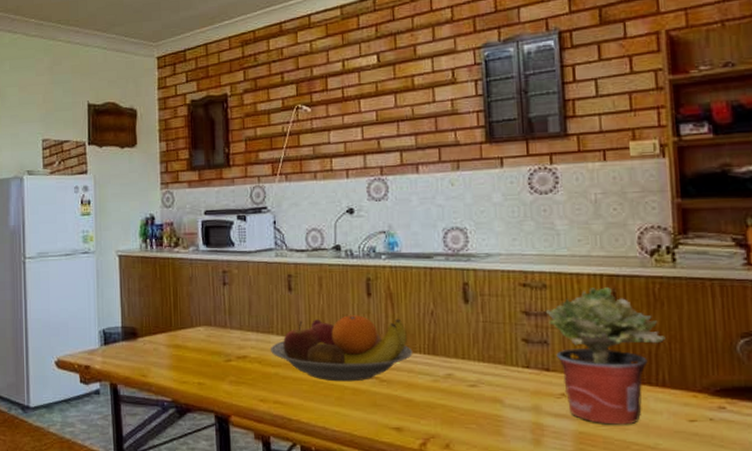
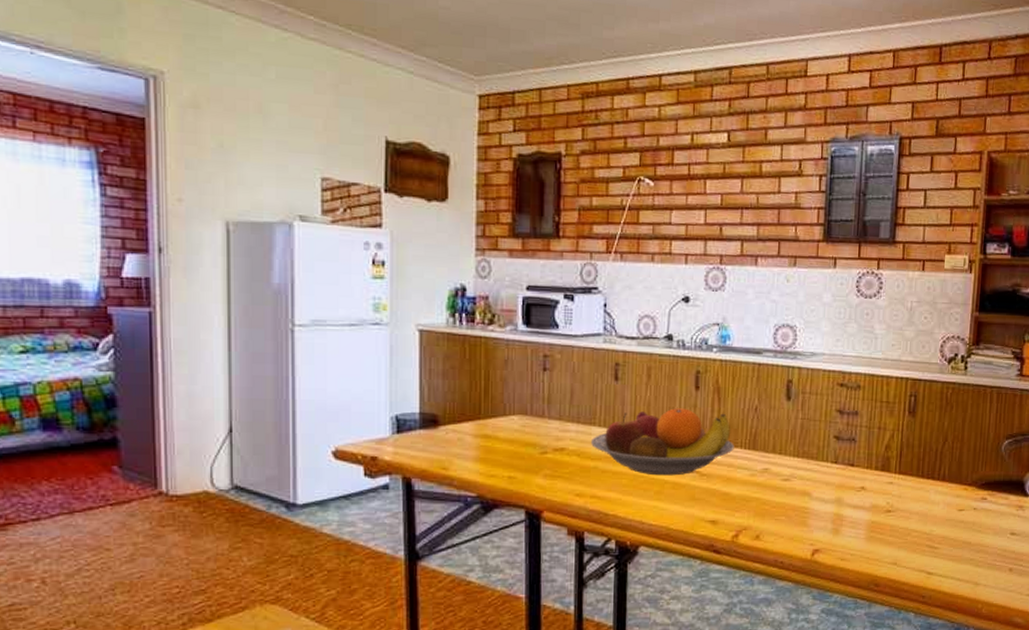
potted plant: present [545,287,666,425] -> none [856,390,950,515]

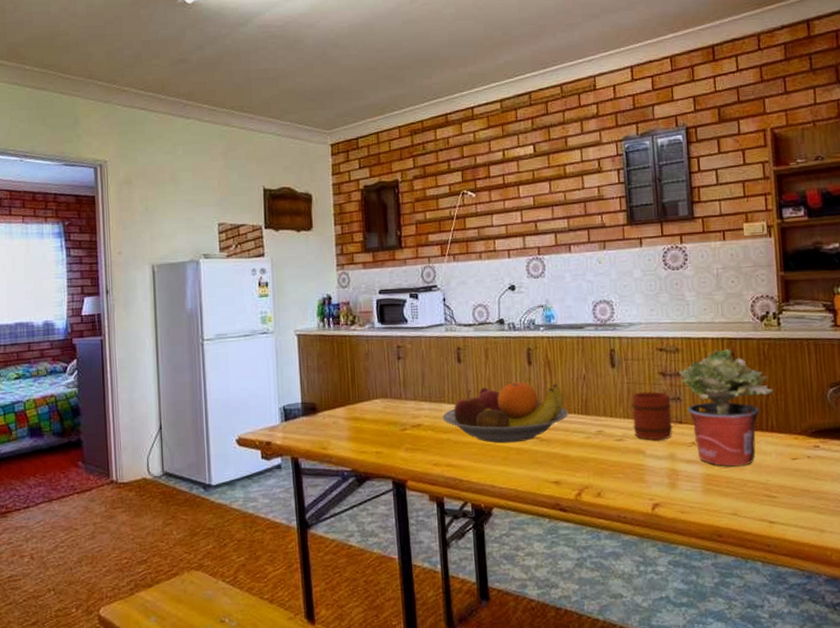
mug: none [802,429,845,483] -> present [632,391,673,441]
potted plant: none [856,390,950,515] -> present [678,349,773,467]

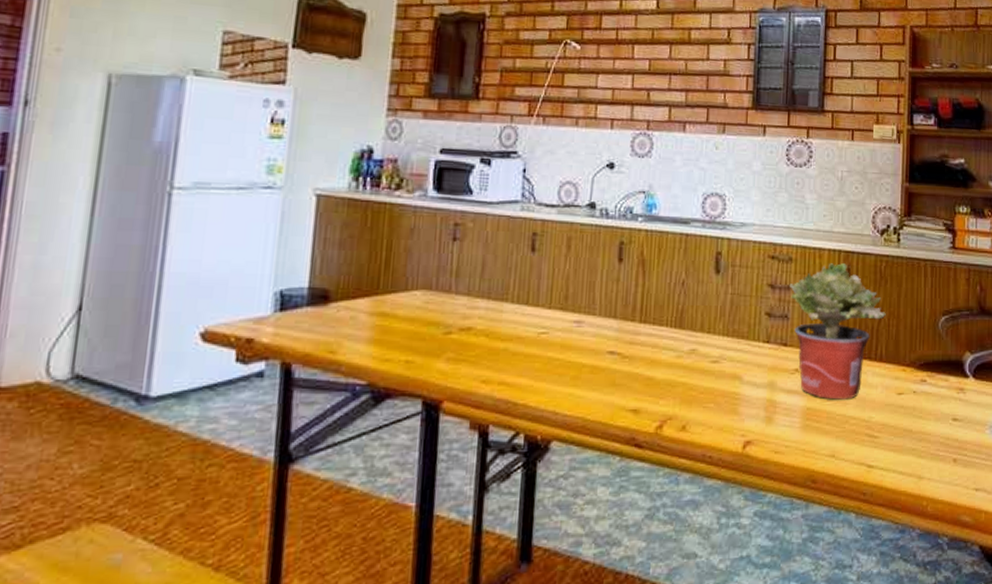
fruit bowl: present [443,382,569,444] -> none [502,282,660,358]
mug: present [632,391,673,441] -> none [732,305,777,365]

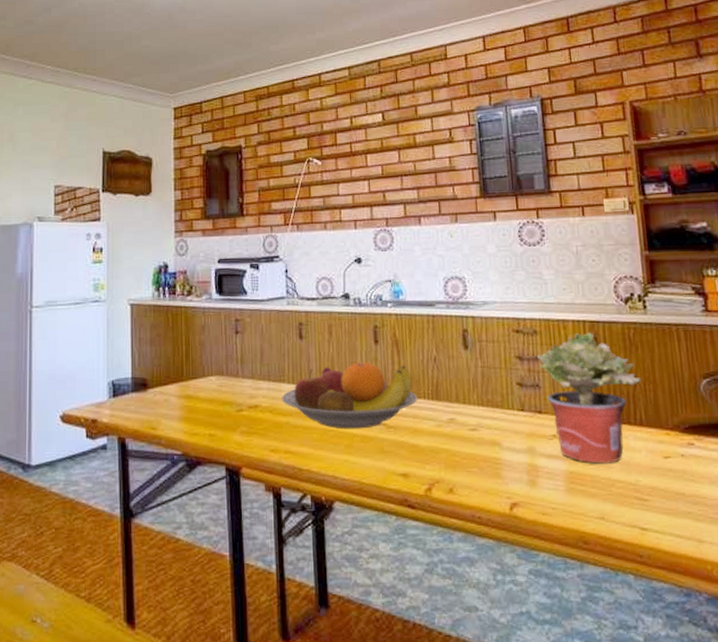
fruit bowl: none [502,282,660,358] -> present [282,362,418,429]

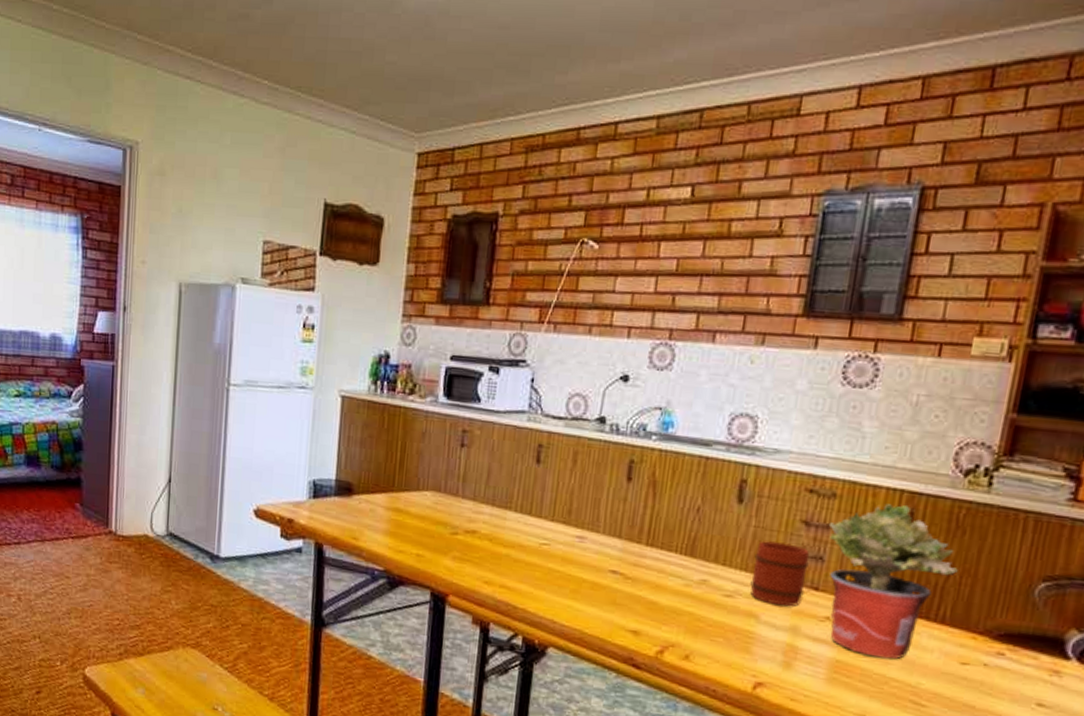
fruit bowl: present [282,362,418,429] -> none [505,499,668,575]
mug: none [486,376,532,432] -> present [750,540,809,607]

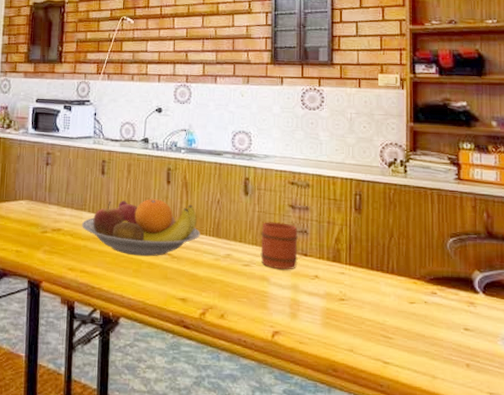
fruit bowl: none [505,499,668,575] -> present [82,199,201,257]
potted plant: present [828,504,958,659] -> none [307,189,396,304]

